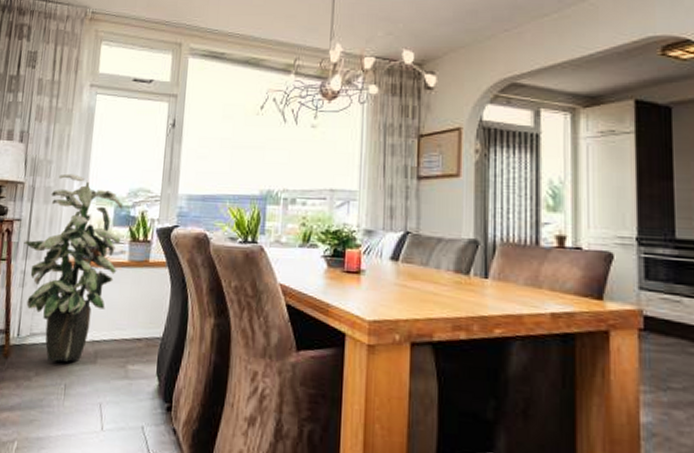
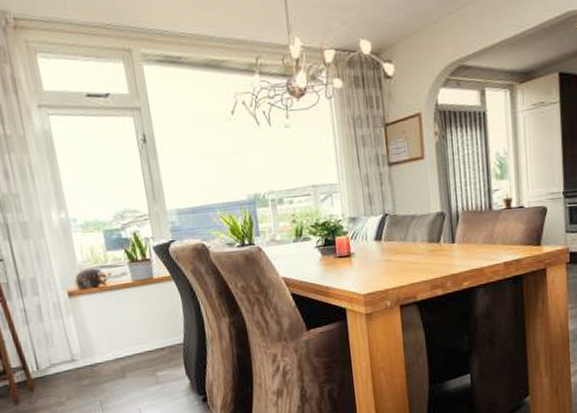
indoor plant: present [24,173,124,362] -> none [14,204,123,384]

